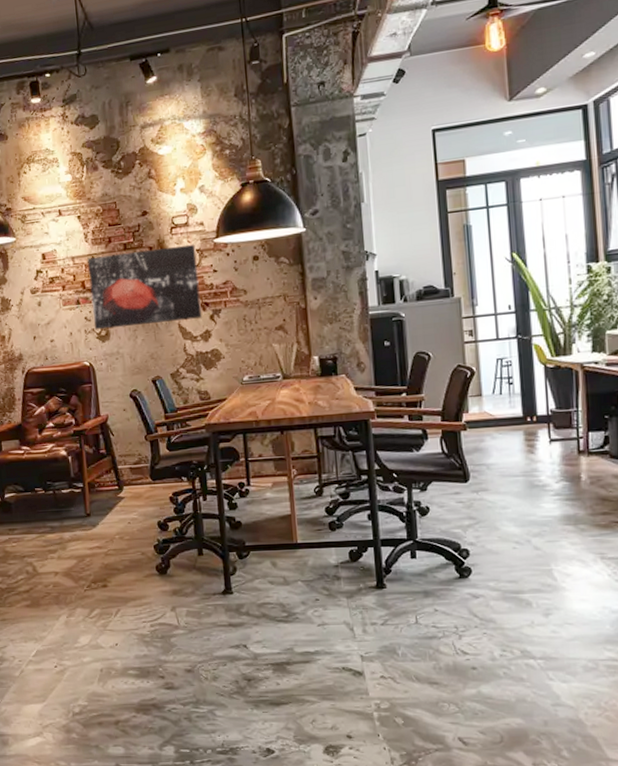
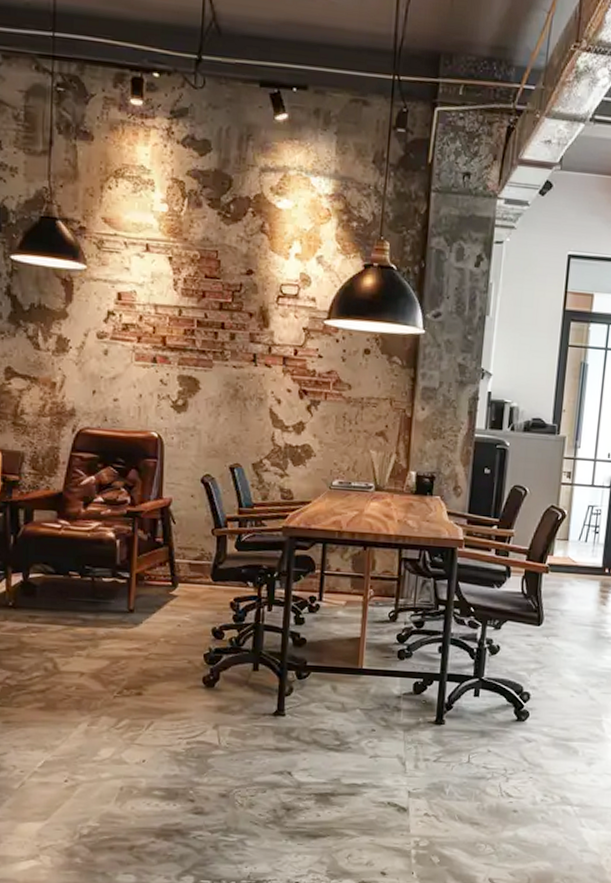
wall art: present [87,244,202,330] -> none [170,310,303,407]

